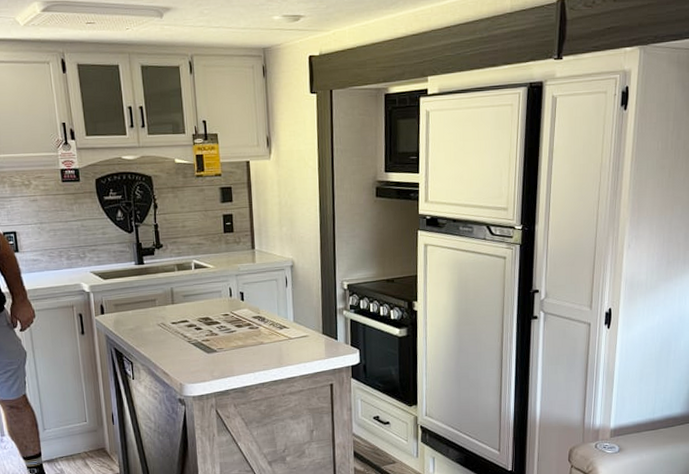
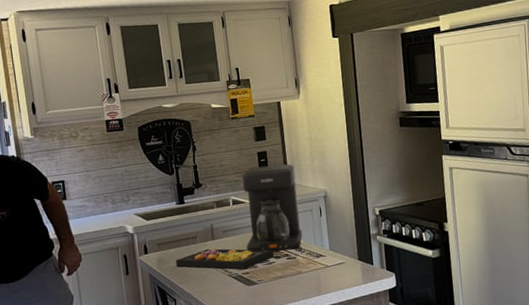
food tray: none [133,312,235,337] -> present [176,248,274,270]
coffee maker: none [205,229,267,320] -> present [242,164,303,251]

